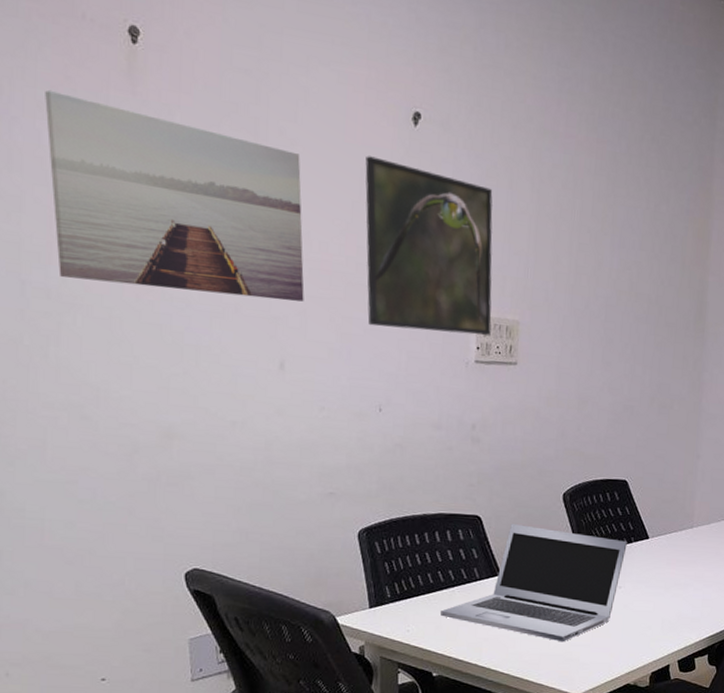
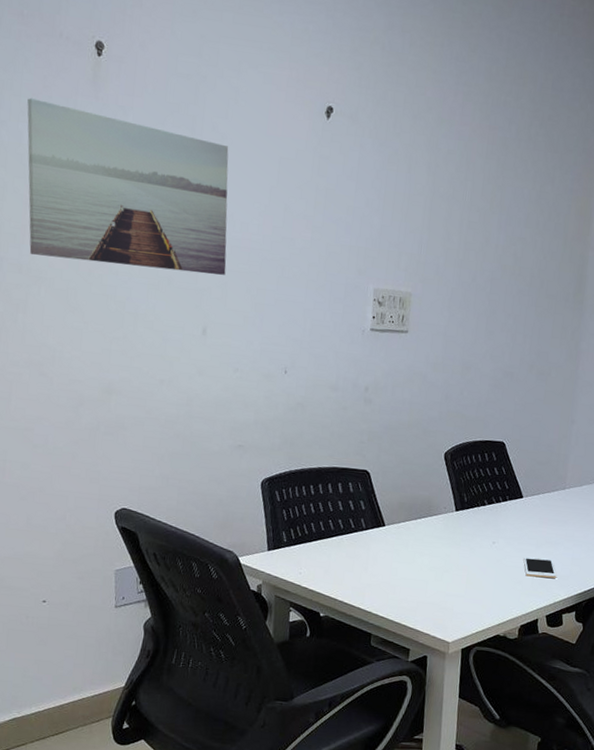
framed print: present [365,156,493,335] -> none [279,146,393,306]
laptop: present [441,524,627,642] -> none [329,479,502,592]
cell phone: none [652,600,687,622] -> present [523,556,557,579]

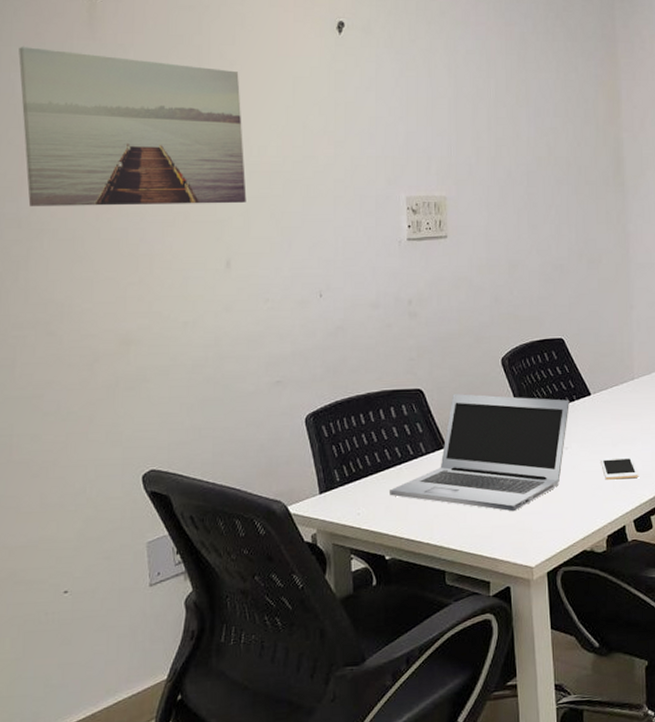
laptop: none [329,479,502,592] -> present [390,394,570,512]

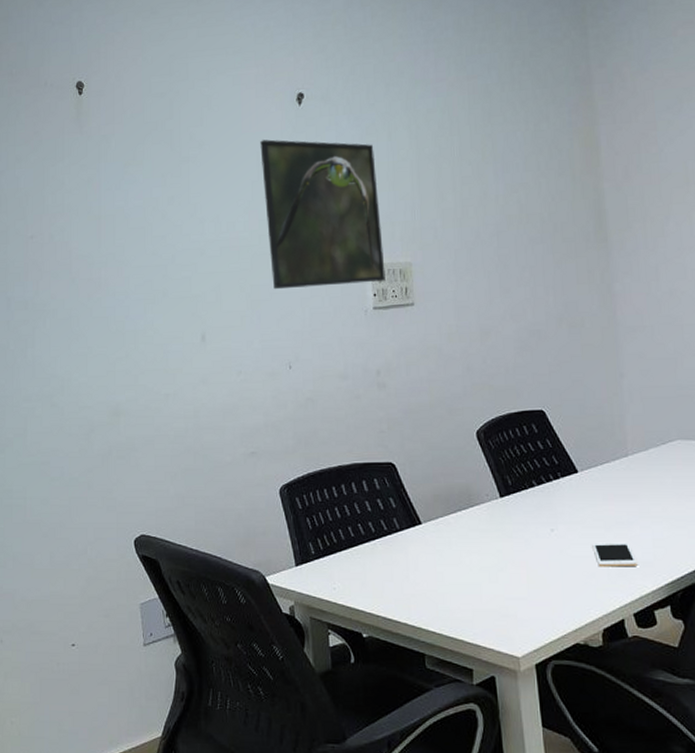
wall art: present [19,46,247,207] -> none [21,145,218,290]
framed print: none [297,65,420,217] -> present [260,139,386,290]
laptop: present [390,394,570,512] -> none [365,468,554,596]

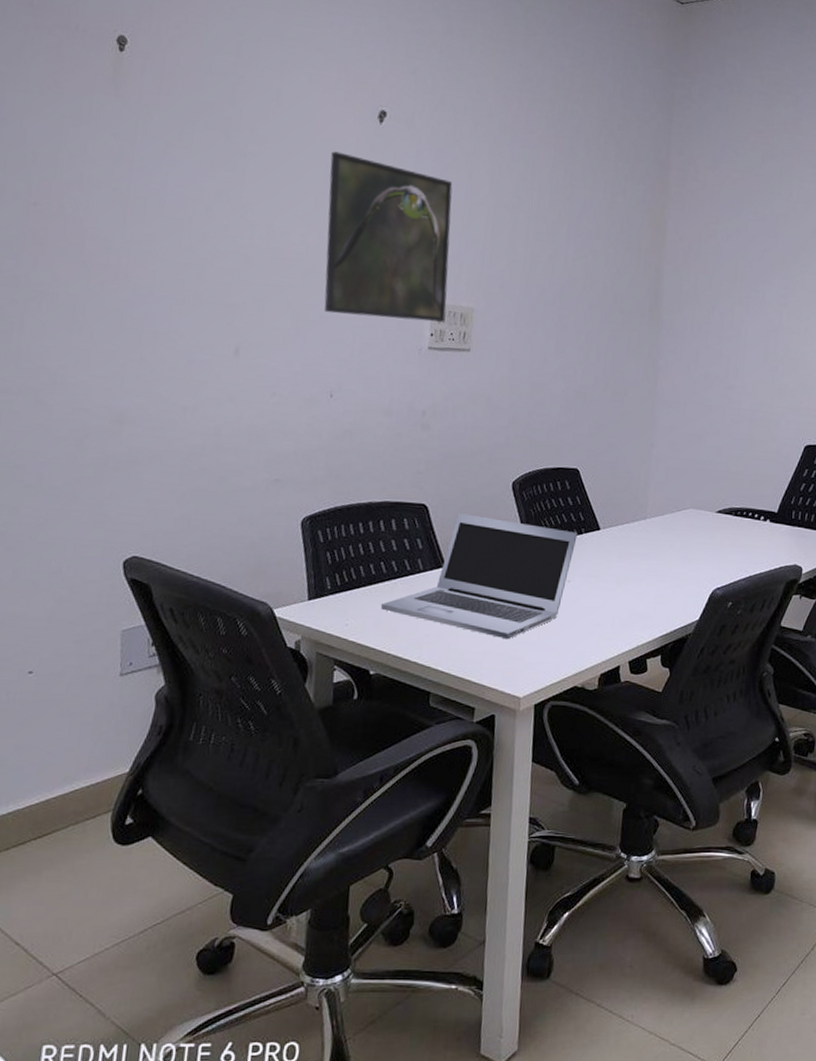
laptop: none [365,468,554,596] -> present [381,513,577,640]
cell phone: present [592,543,638,567] -> none [602,595,639,619]

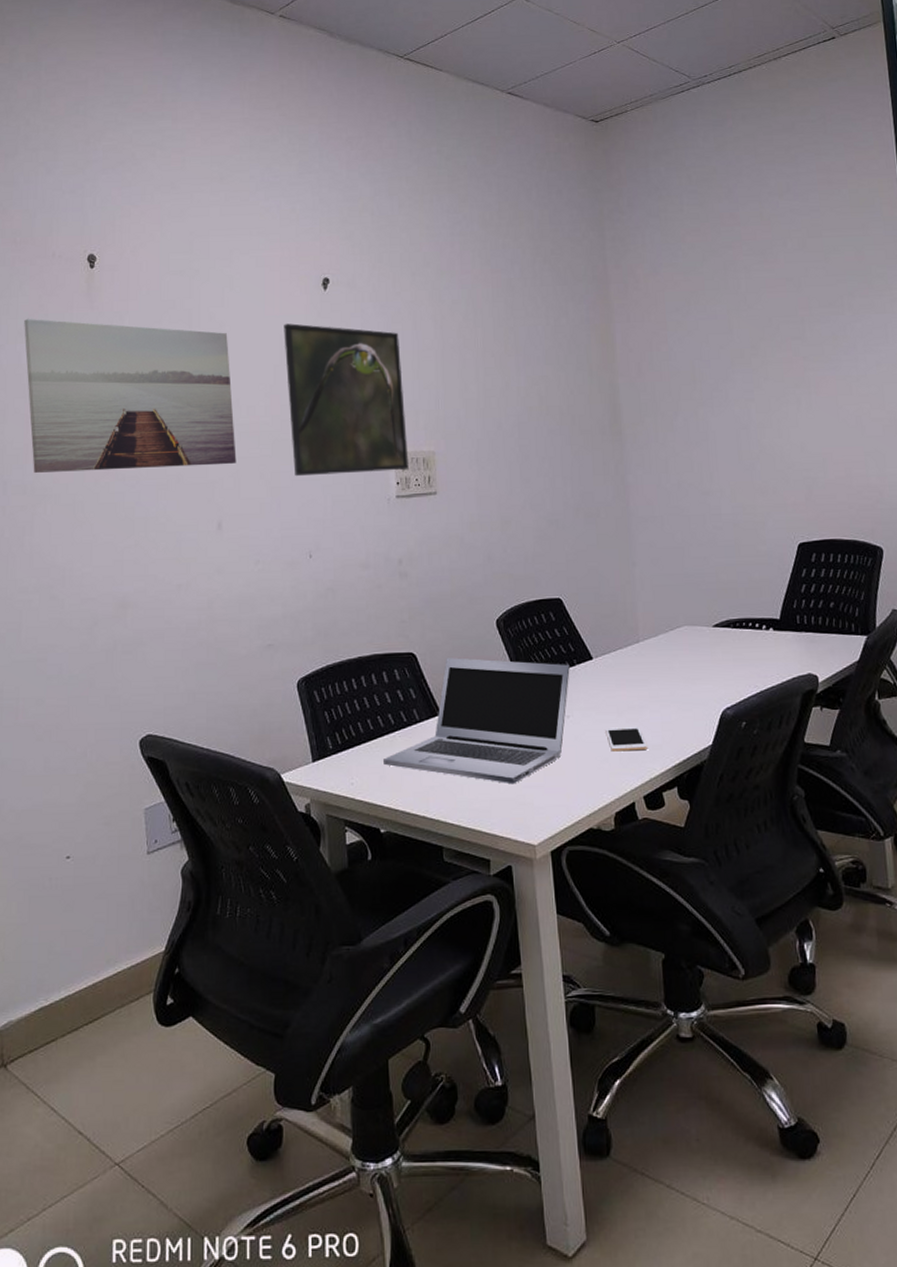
wall art: none [29,93,269,289] -> present [24,318,236,474]
cell phone: none [602,595,639,619] -> present [605,727,647,752]

